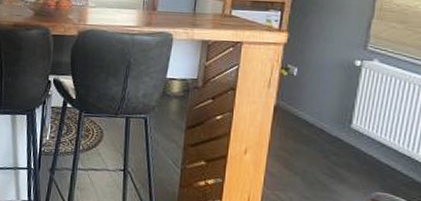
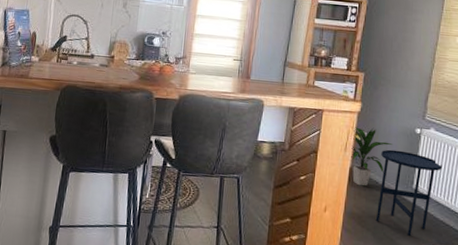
indoor plant: none [276,60,328,127] -> present [351,127,394,187]
side table: none [305,85,388,181] -> present [375,149,443,236]

